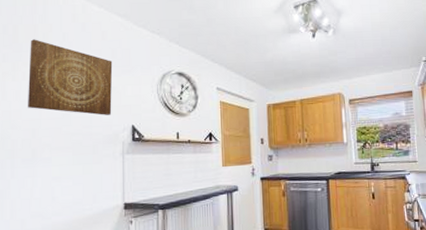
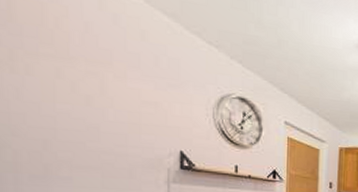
wall art: present [28,39,113,115] -> none [34,22,156,136]

